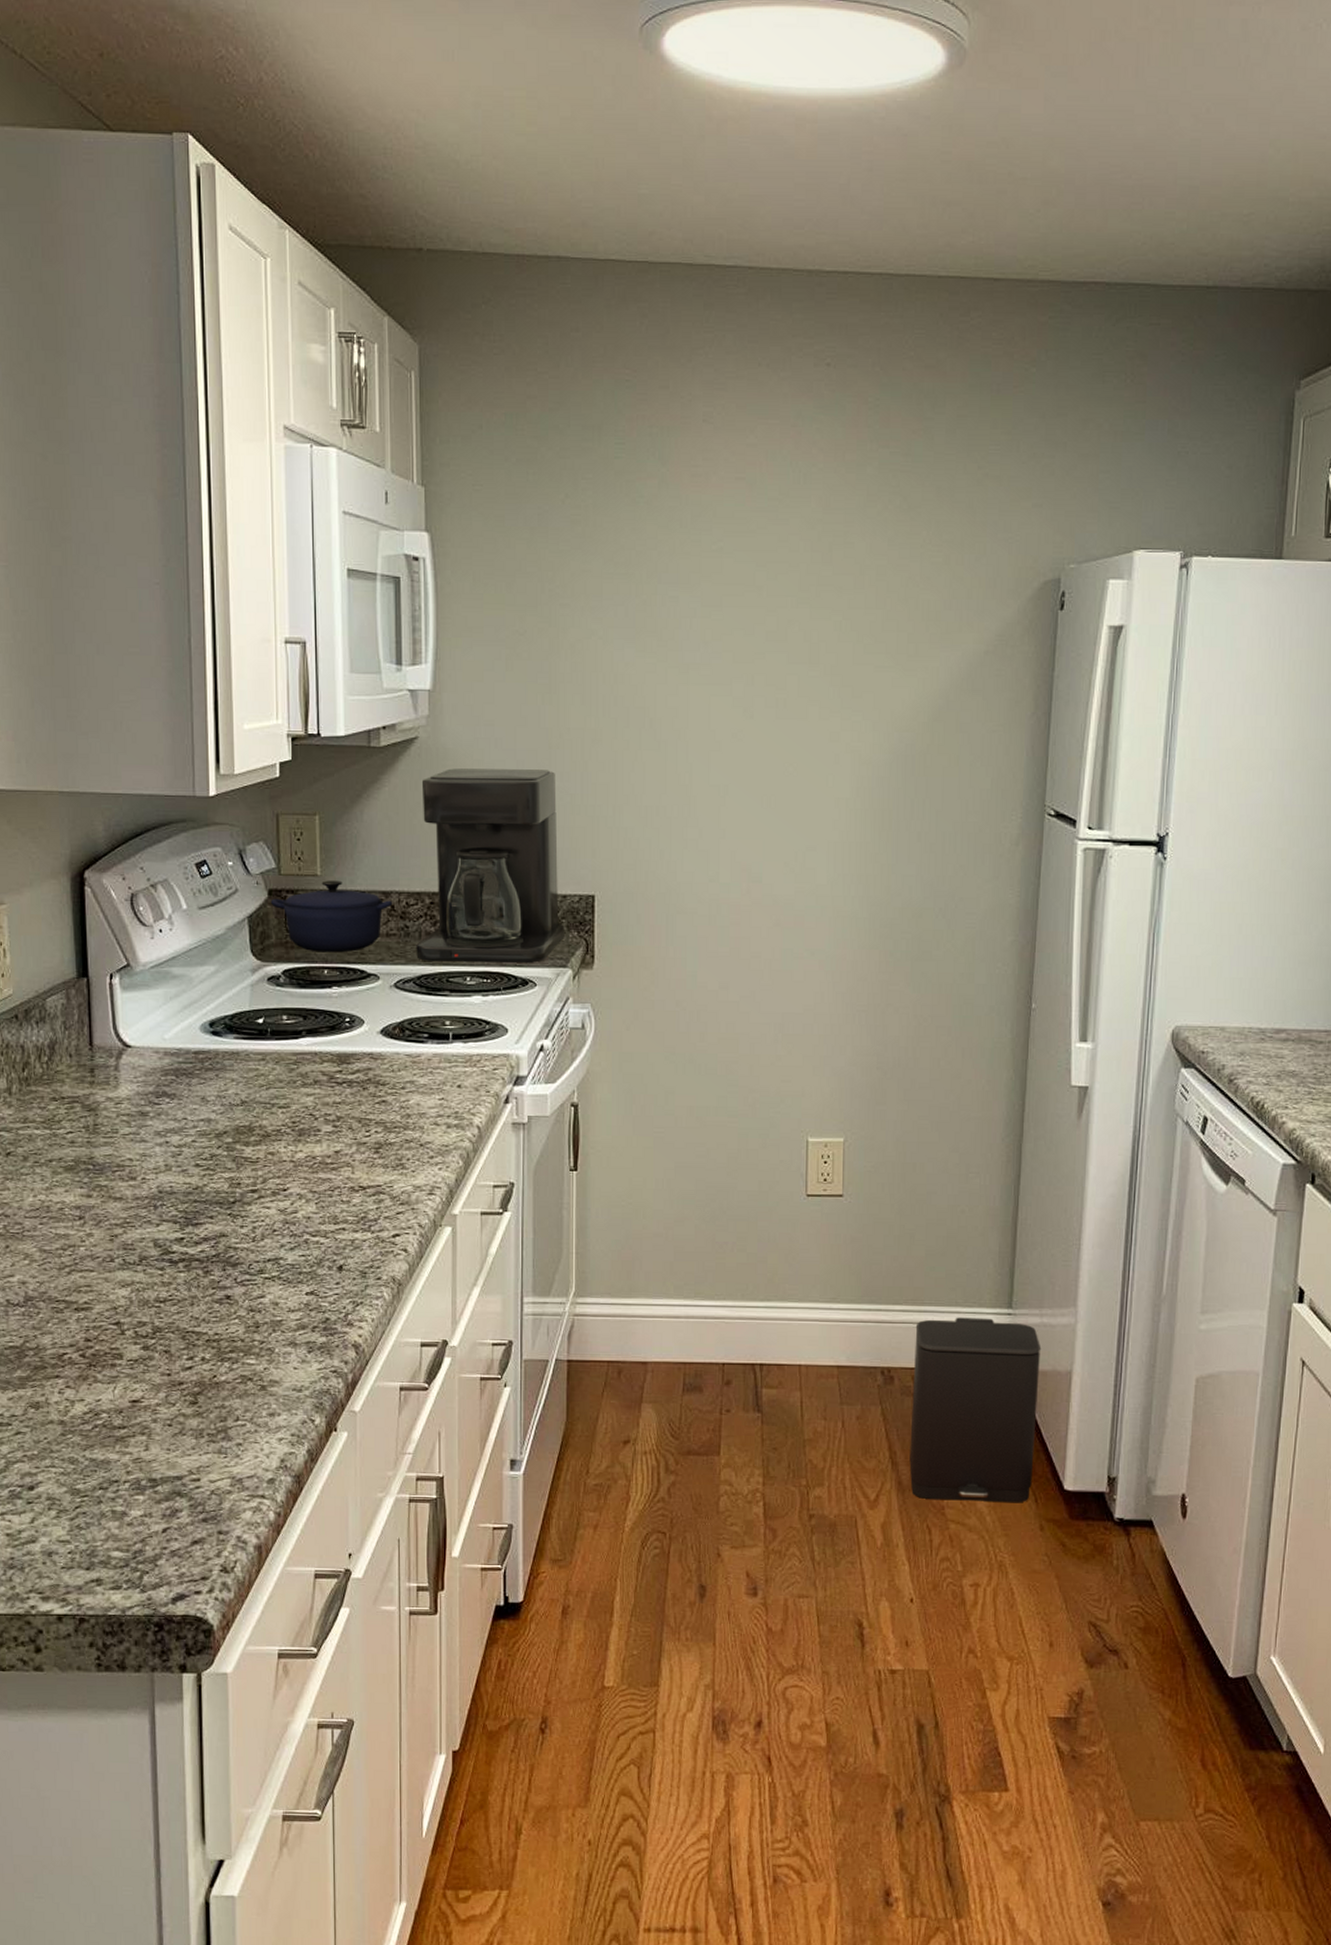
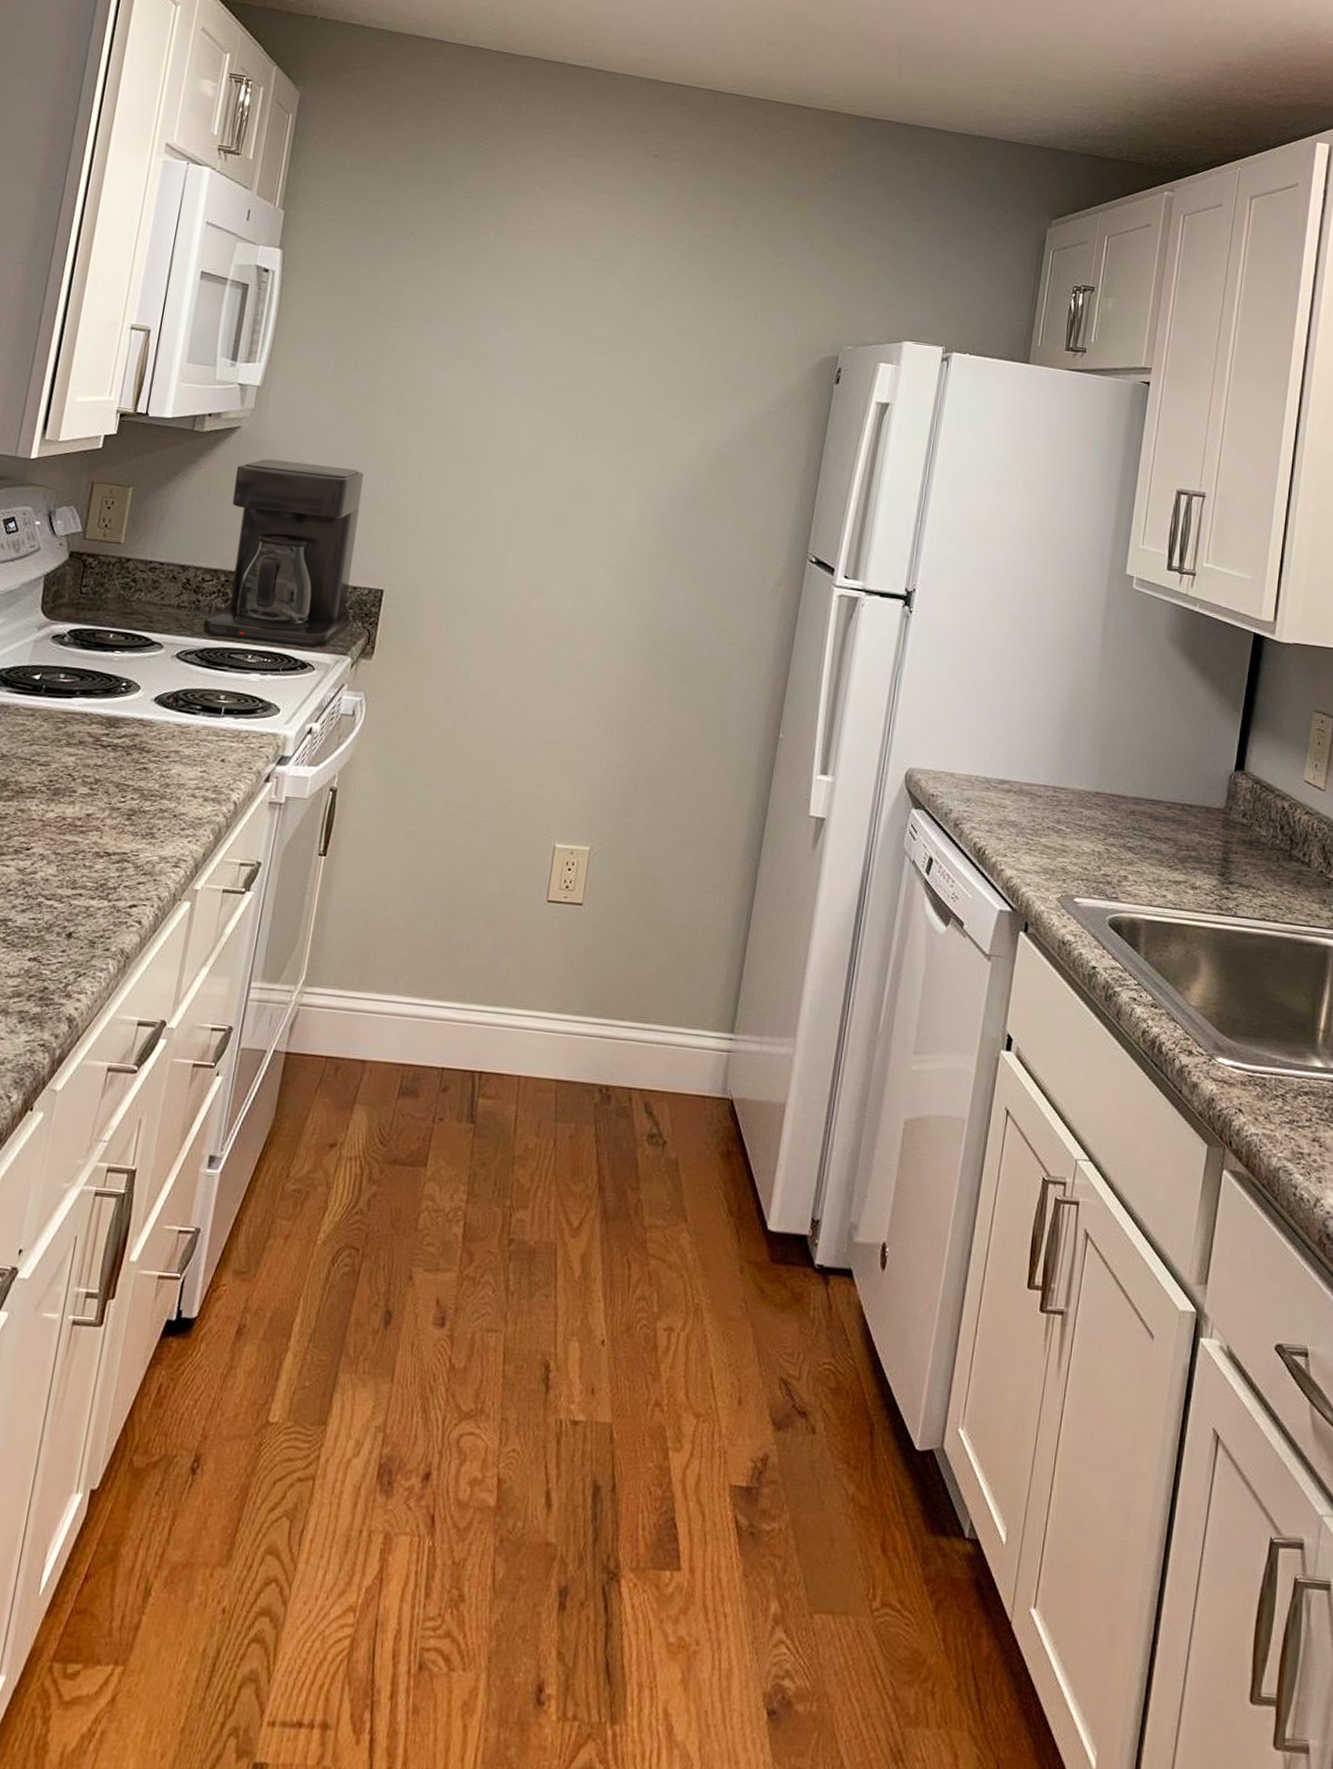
cooking pot: present [270,880,393,953] -> none [69,548,190,619]
pedal bin: present [909,1317,1042,1503] -> none [615,1038,759,1241]

